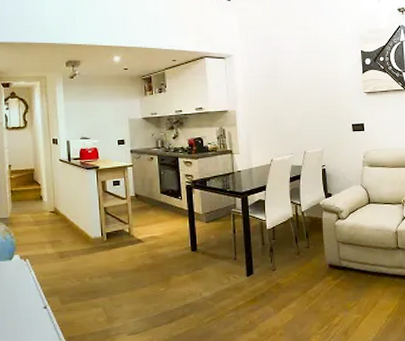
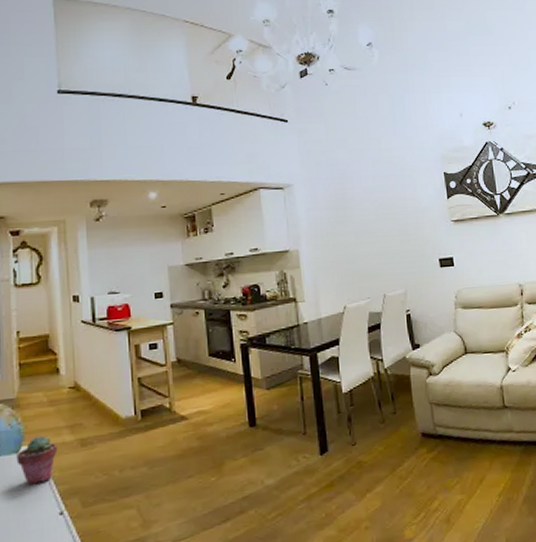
potted succulent: none [10,248,42,285] -> present [16,436,58,485]

